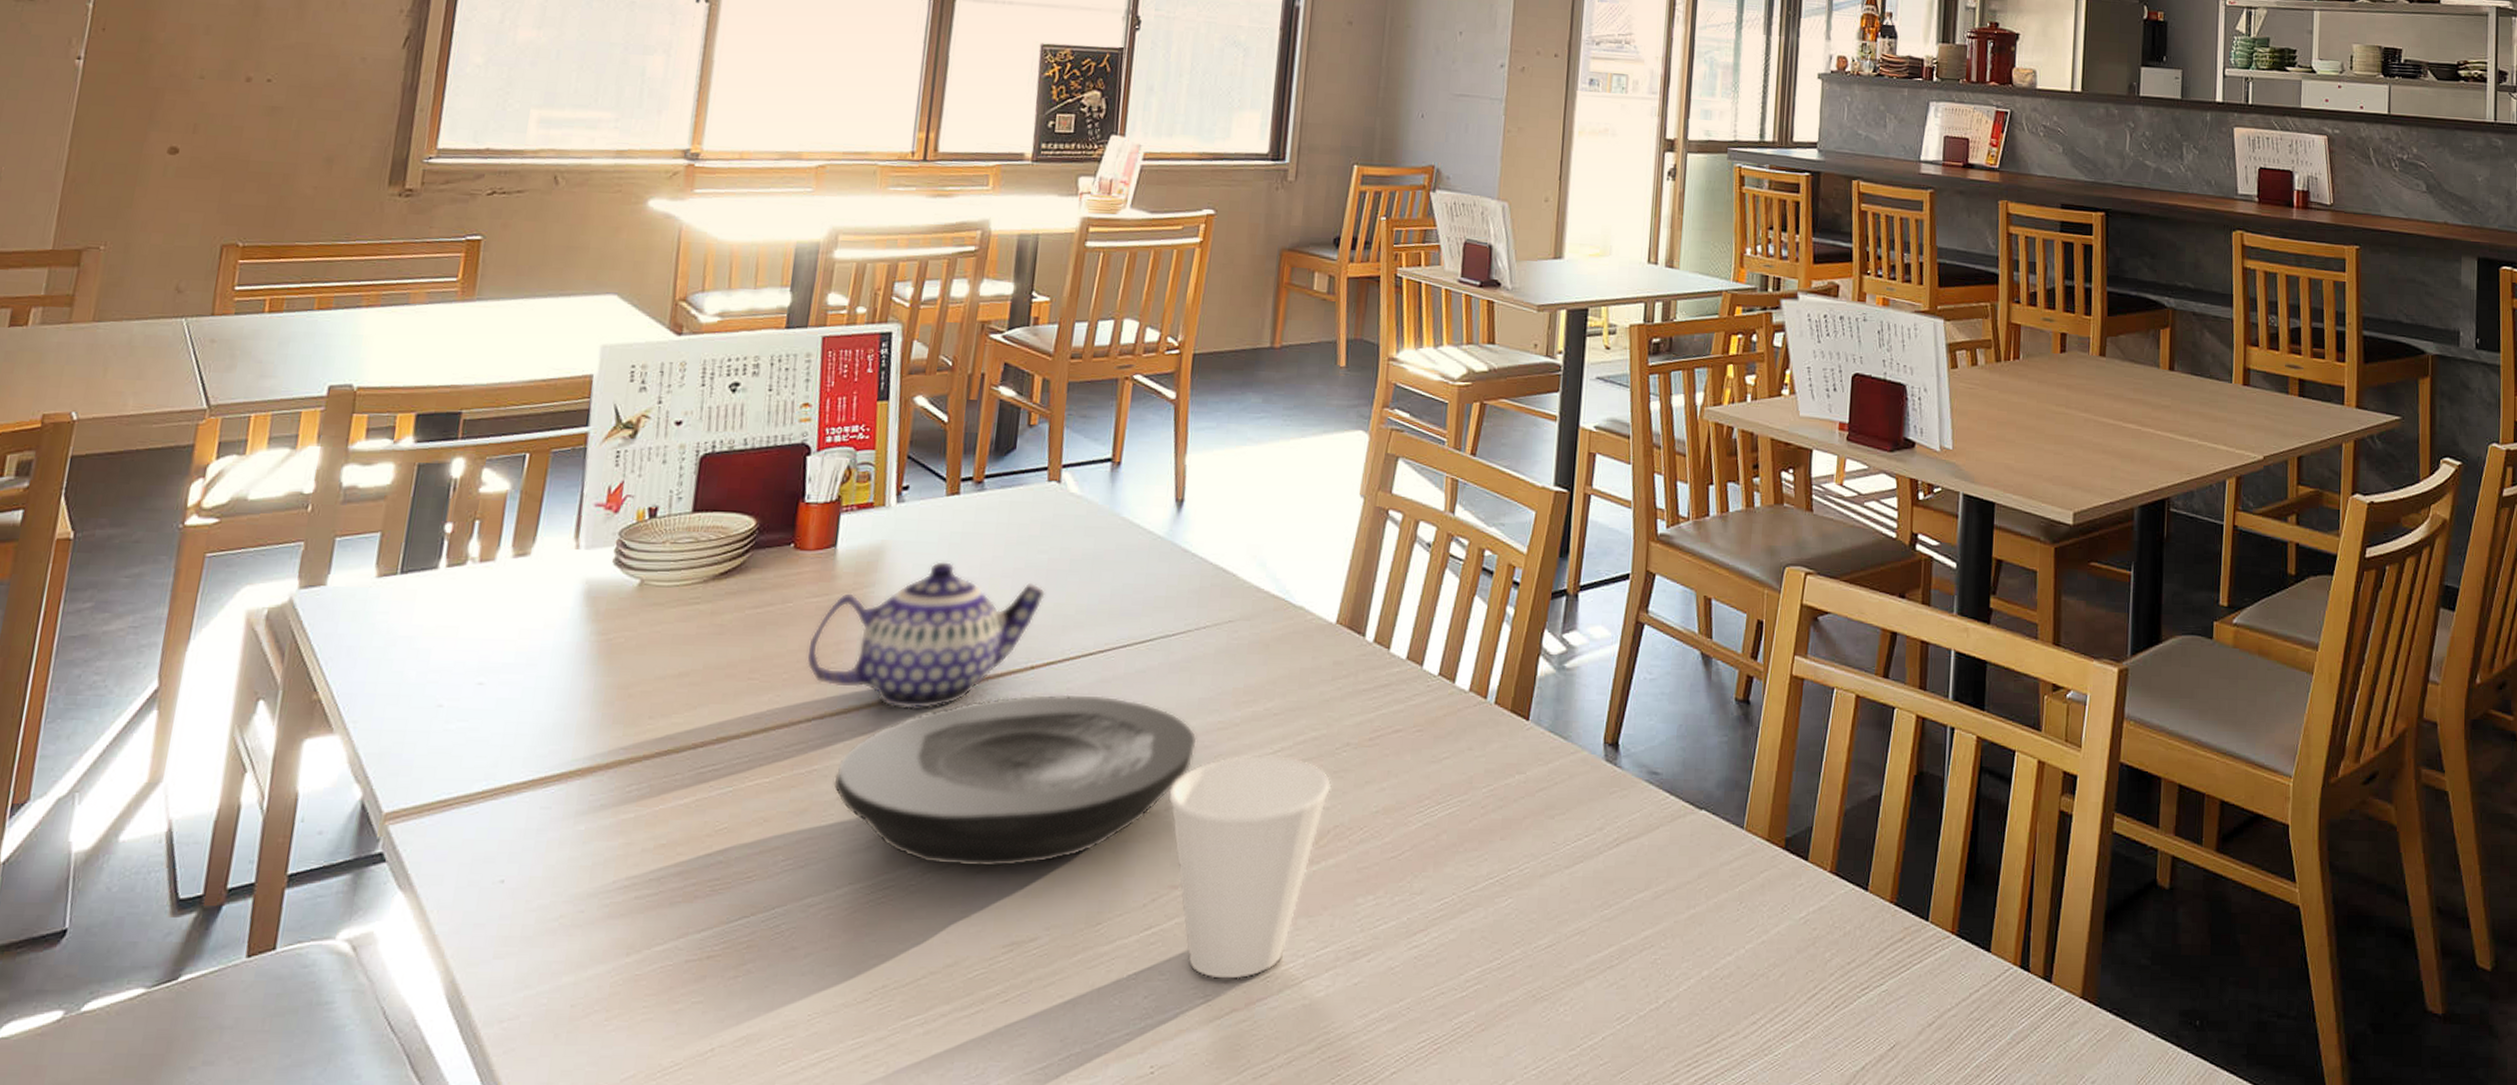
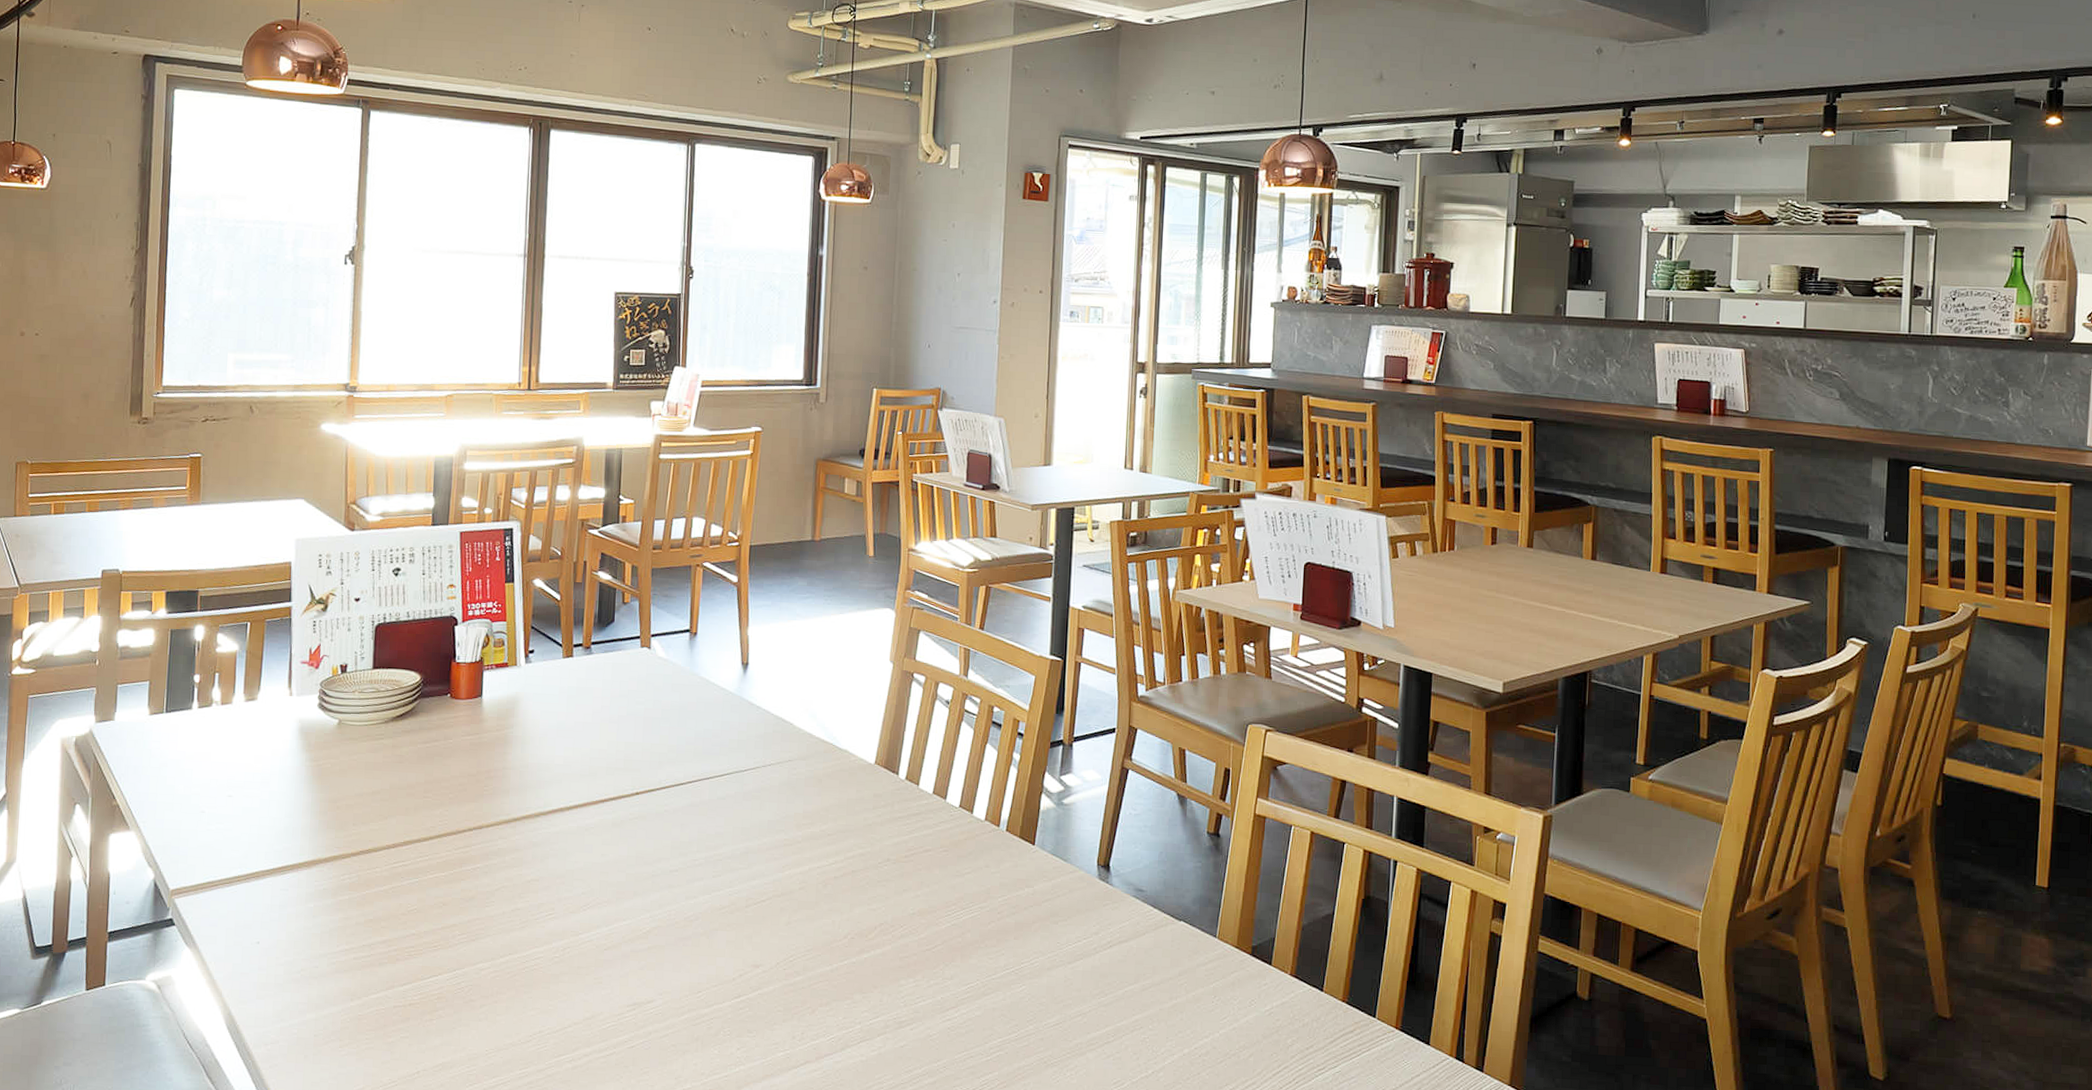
teapot: present [806,560,1045,710] -> none [465,709,644,824]
plate: present [833,694,1197,867] -> none [492,814,768,946]
cup: present [1167,754,1332,981] -> none [747,866,877,1039]

